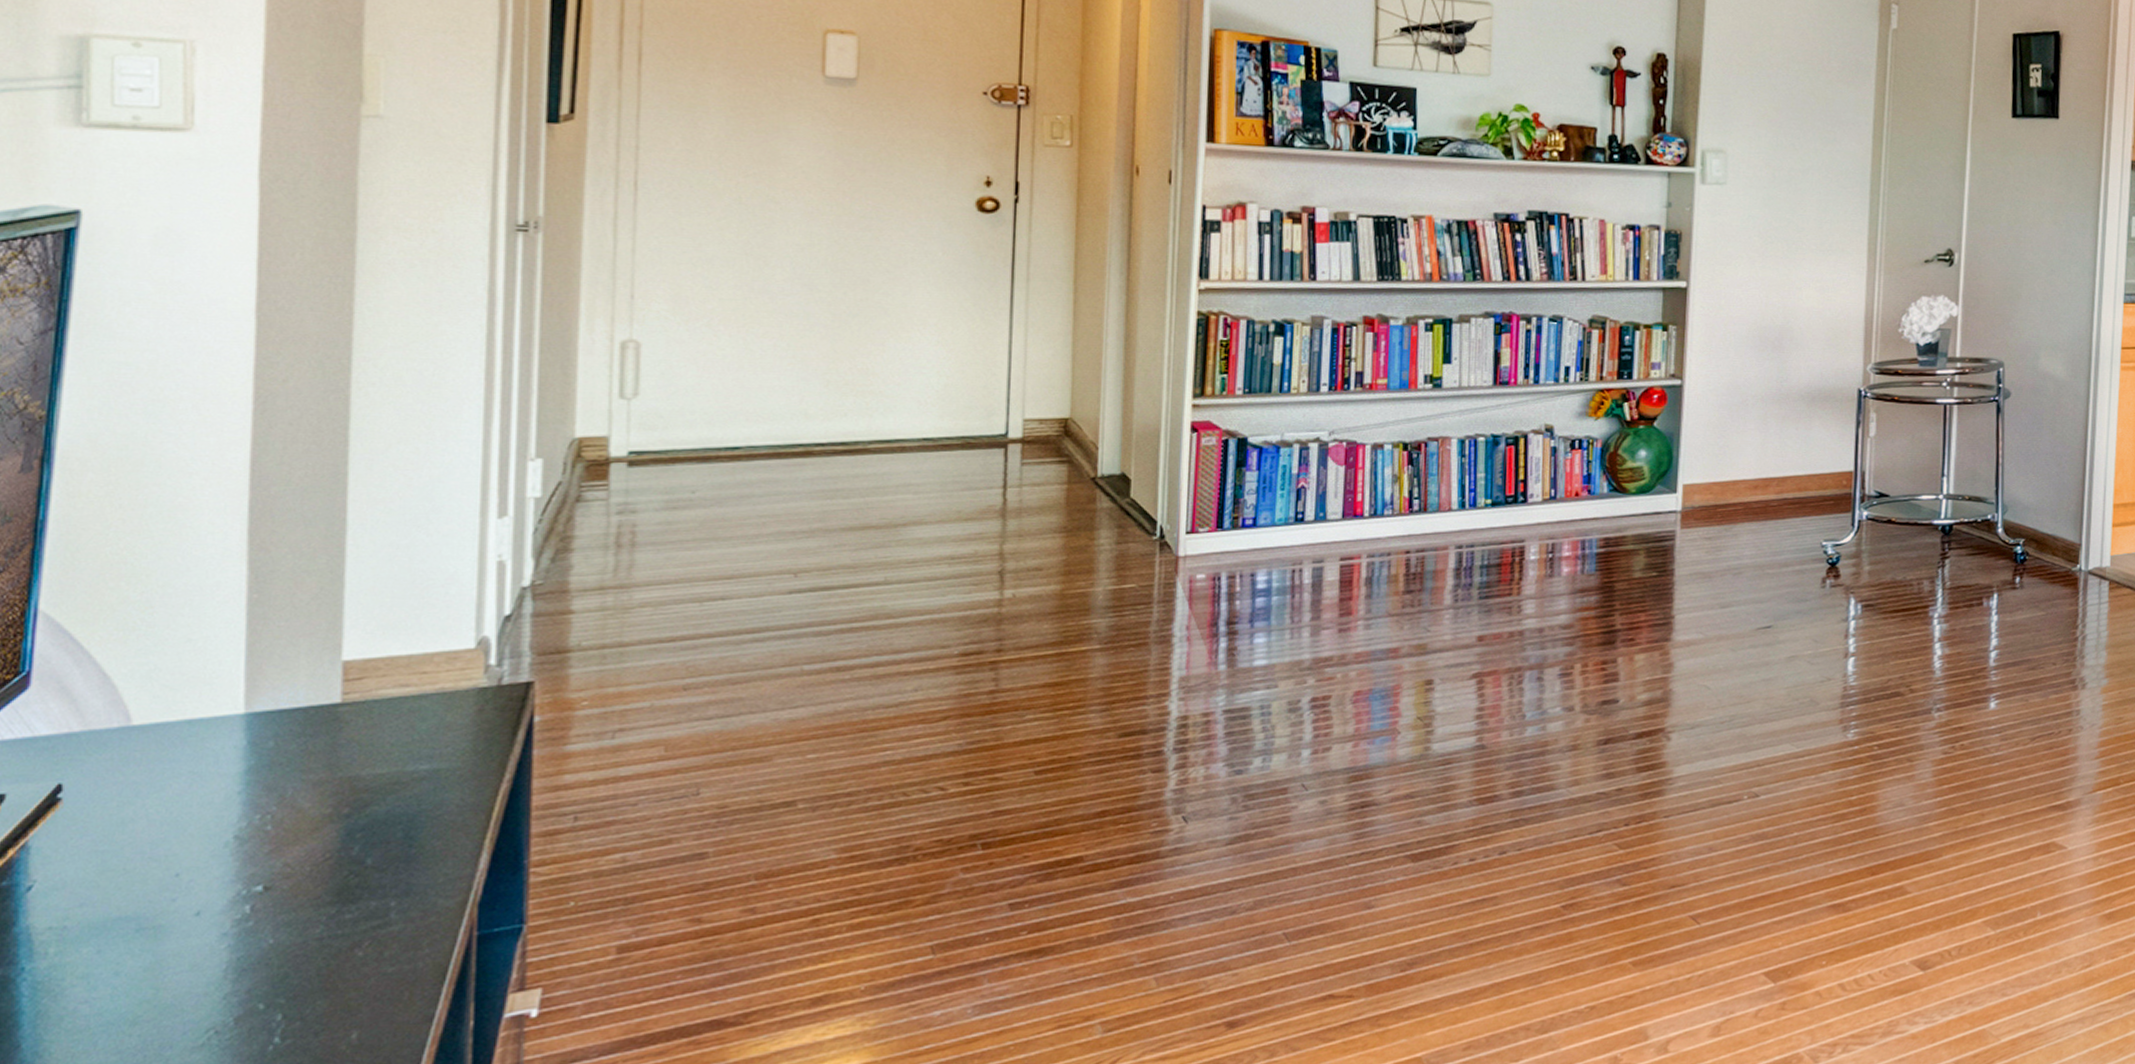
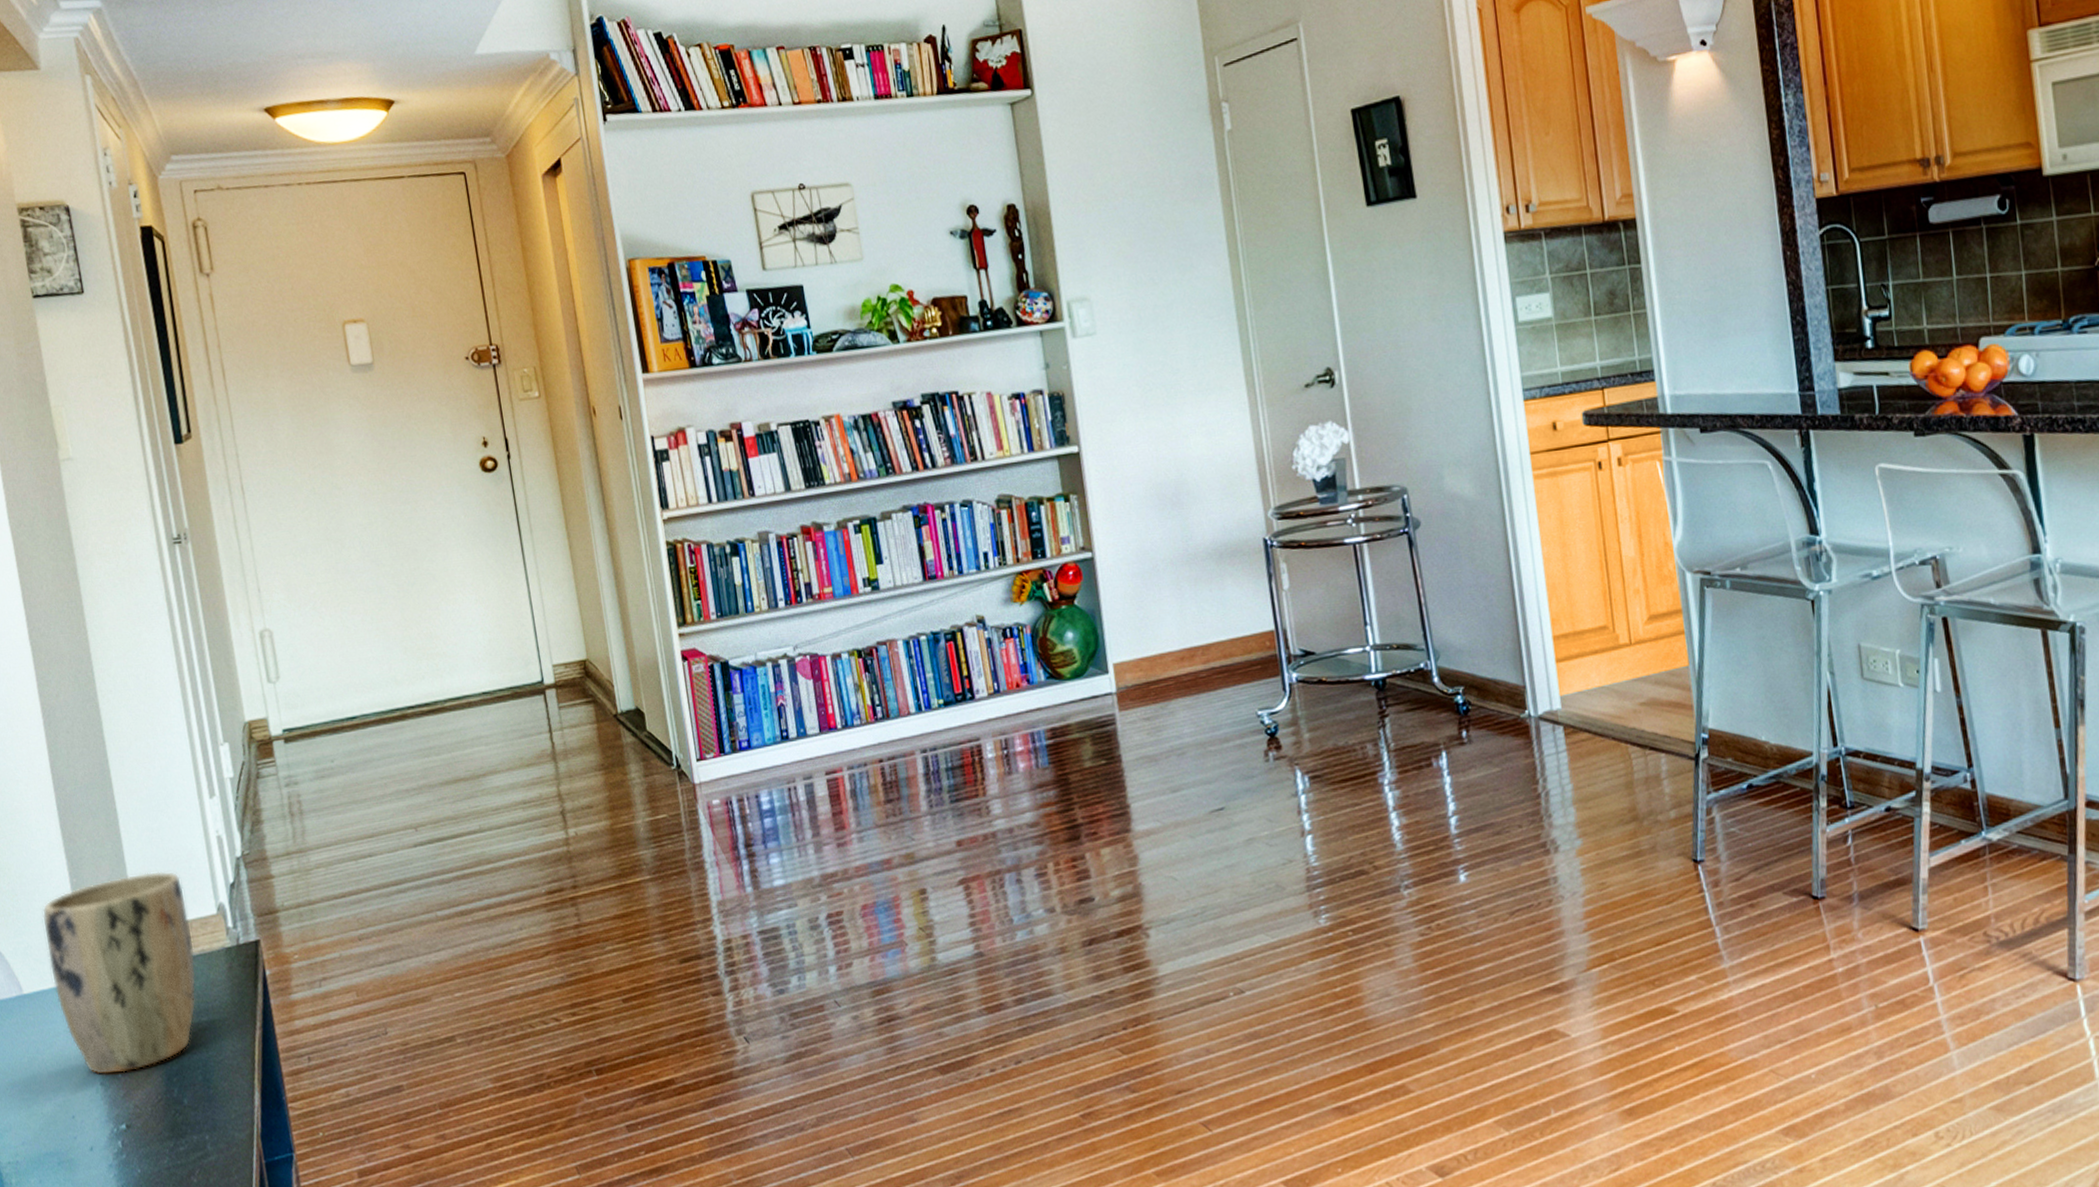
plant pot: none [185,595,432,827] -> present [42,871,197,1076]

